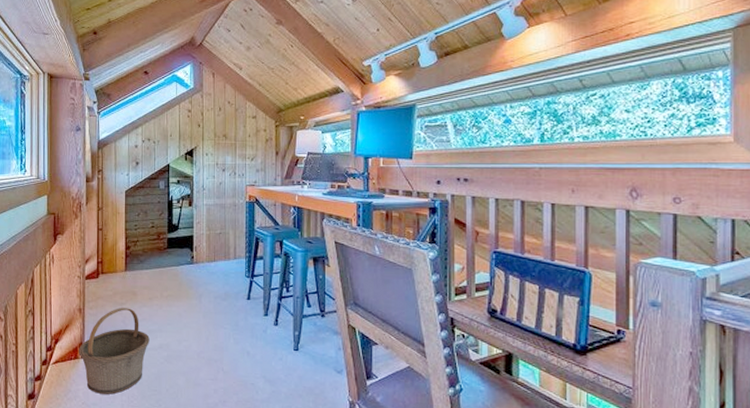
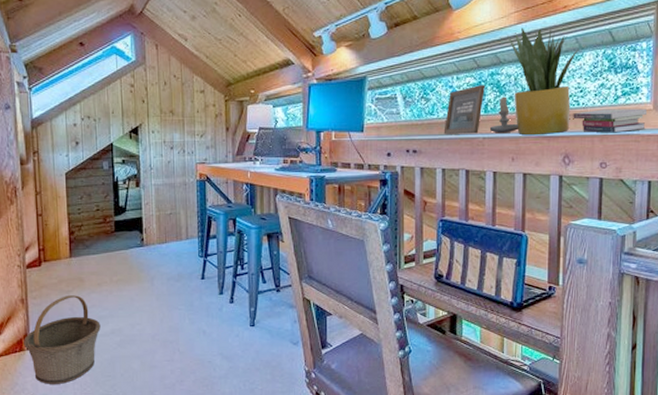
picture frame: none [496,114,542,164] -> present [443,85,486,134]
candle: none [547,126,578,164] -> present [490,96,518,134]
planter: none [563,56,644,167] -> present [506,27,579,136]
books: none [640,140,726,166] -> present [573,108,647,133]

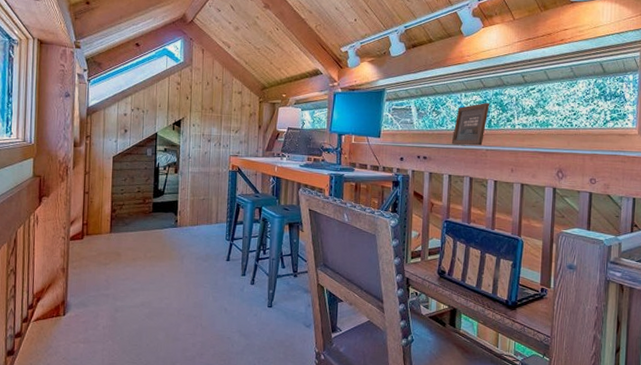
basket: present [24,295,101,384] -> none [61,267,132,350]
candle: present [490,96,518,134] -> none [493,114,518,147]
planter: present [506,27,579,136] -> none [510,55,573,151]
books: present [573,108,647,133] -> none [567,131,632,153]

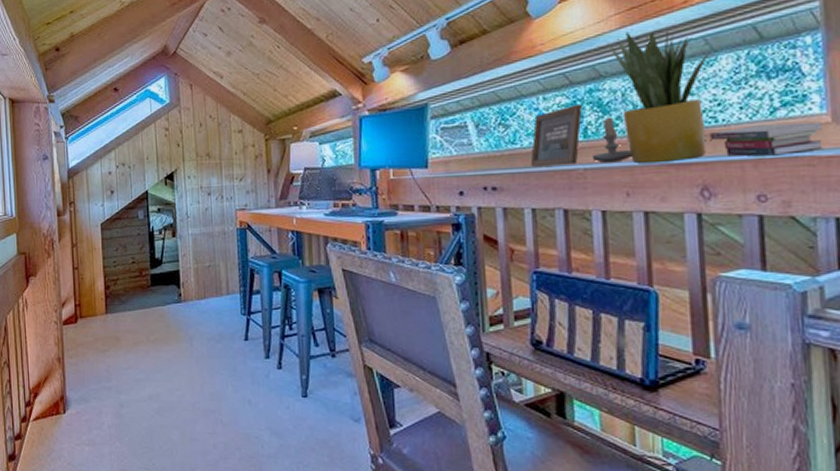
candle: none [493,114,518,147] -> present [593,117,632,163]
planter: none [510,55,573,151] -> present [605,29,710,164]
books: none [567,131,632,153] -> present [710,121,822,157]

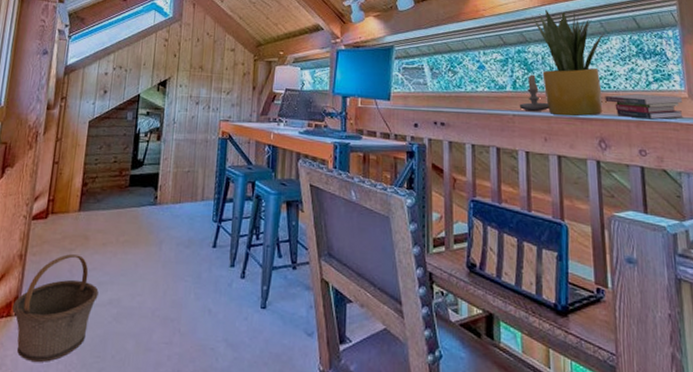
basket: none [60,355,138,453] -> present [12,254,99,362]
picture frame: present [530,104,583,167] -> none [472,61,513,110]

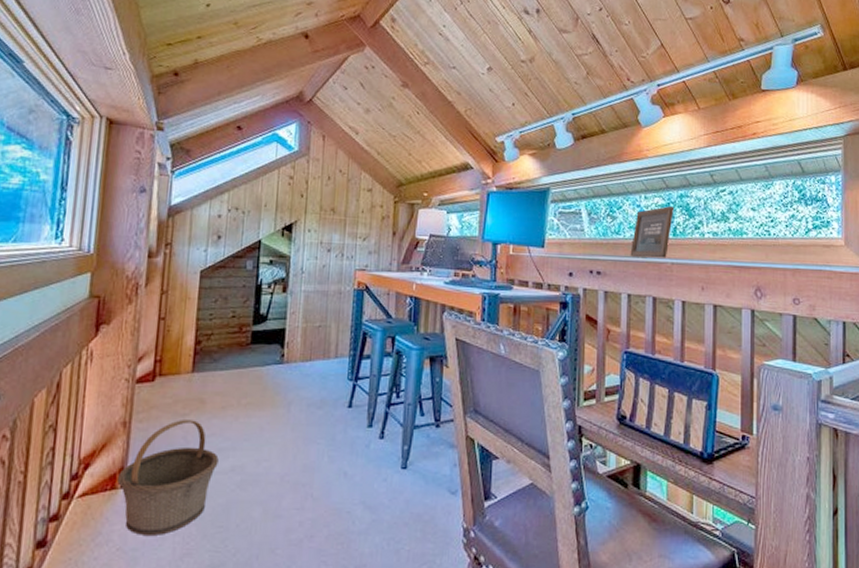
picture frame: none [472,61,513,110] -> present [630,206,675,258]
candle: present [520,74,549,112] -> none [679,220,708,260]
planter: present [530,9,604,116] -> none [695,150,768,265]
books: present [605,94,682,120] -> none [764,241,838,268]

